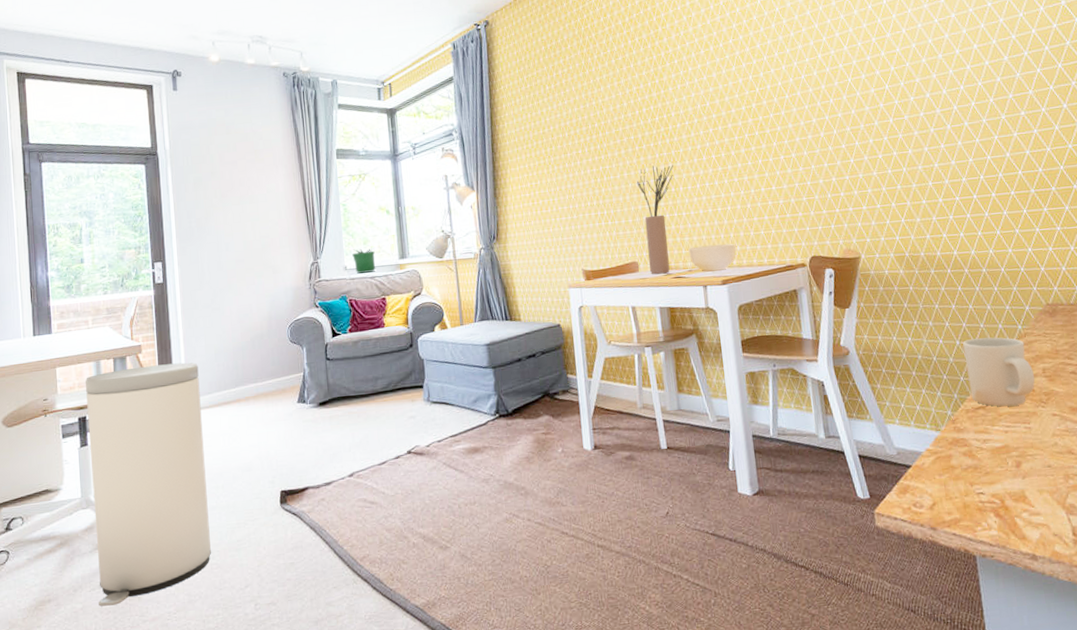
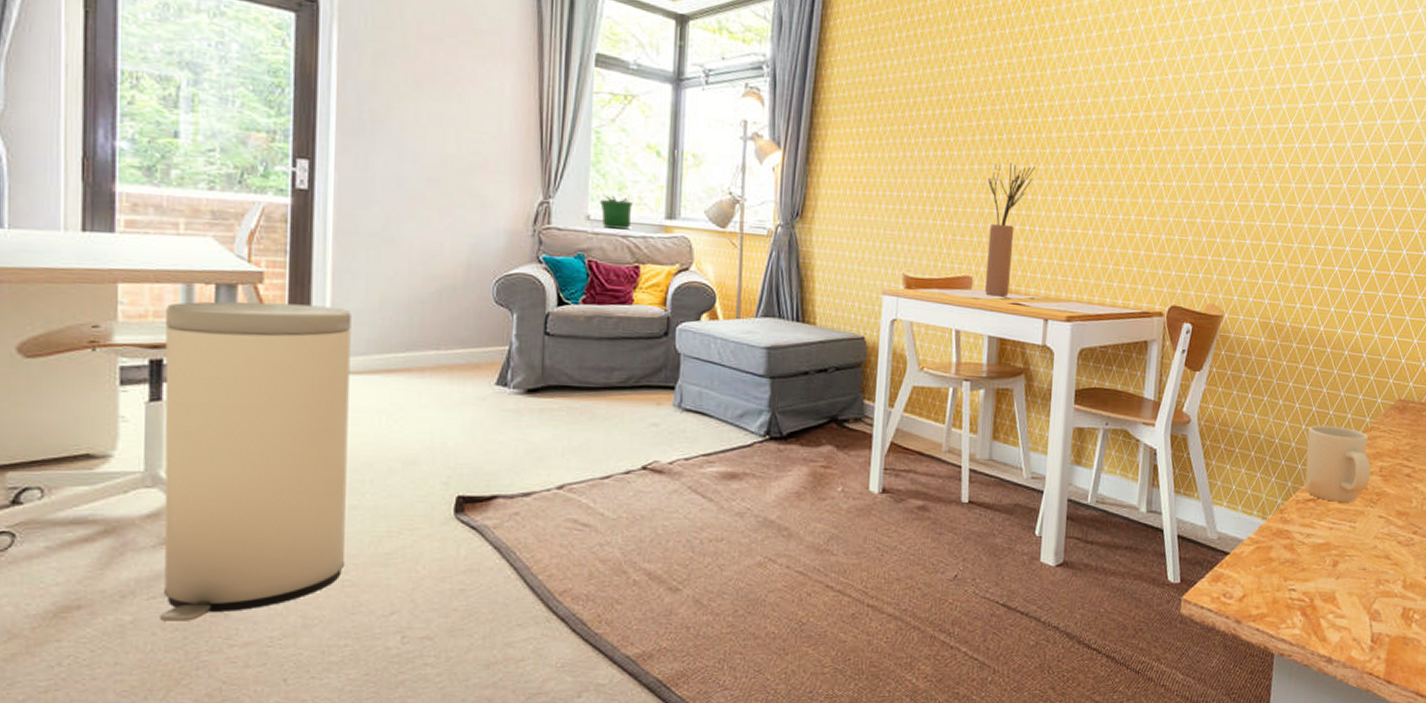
bowl: present [688,243,737,272] -> none [1034,270,1090,305]

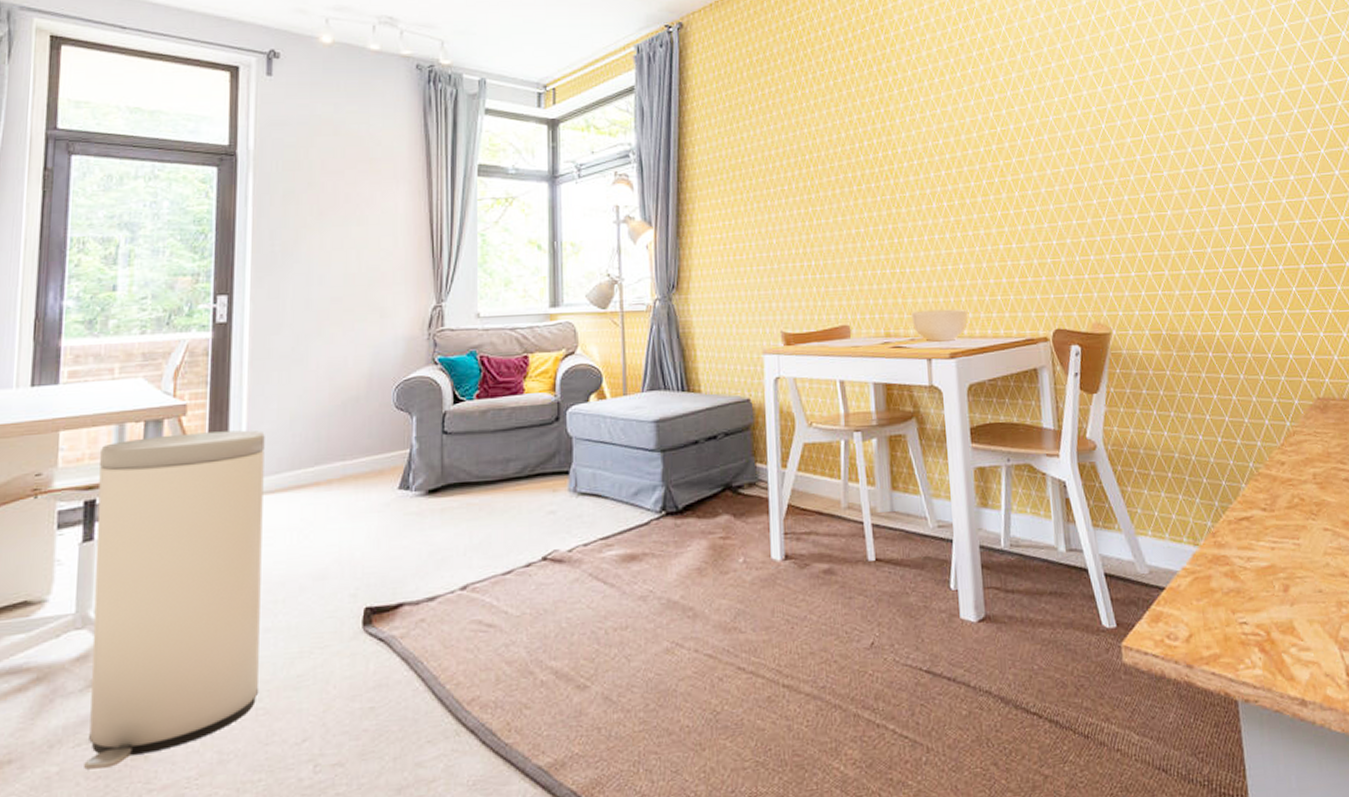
planter: present [600,194,633,230] -> none [488,291,519,323]
vase: present [985,162,1035,297] -> none [852,210,897,343]
bowl: none [1034,270,1090,305] -> present [911,308,968,342]
mug: present [1304,425,1371,502] -> none [1225,434,1305,518]

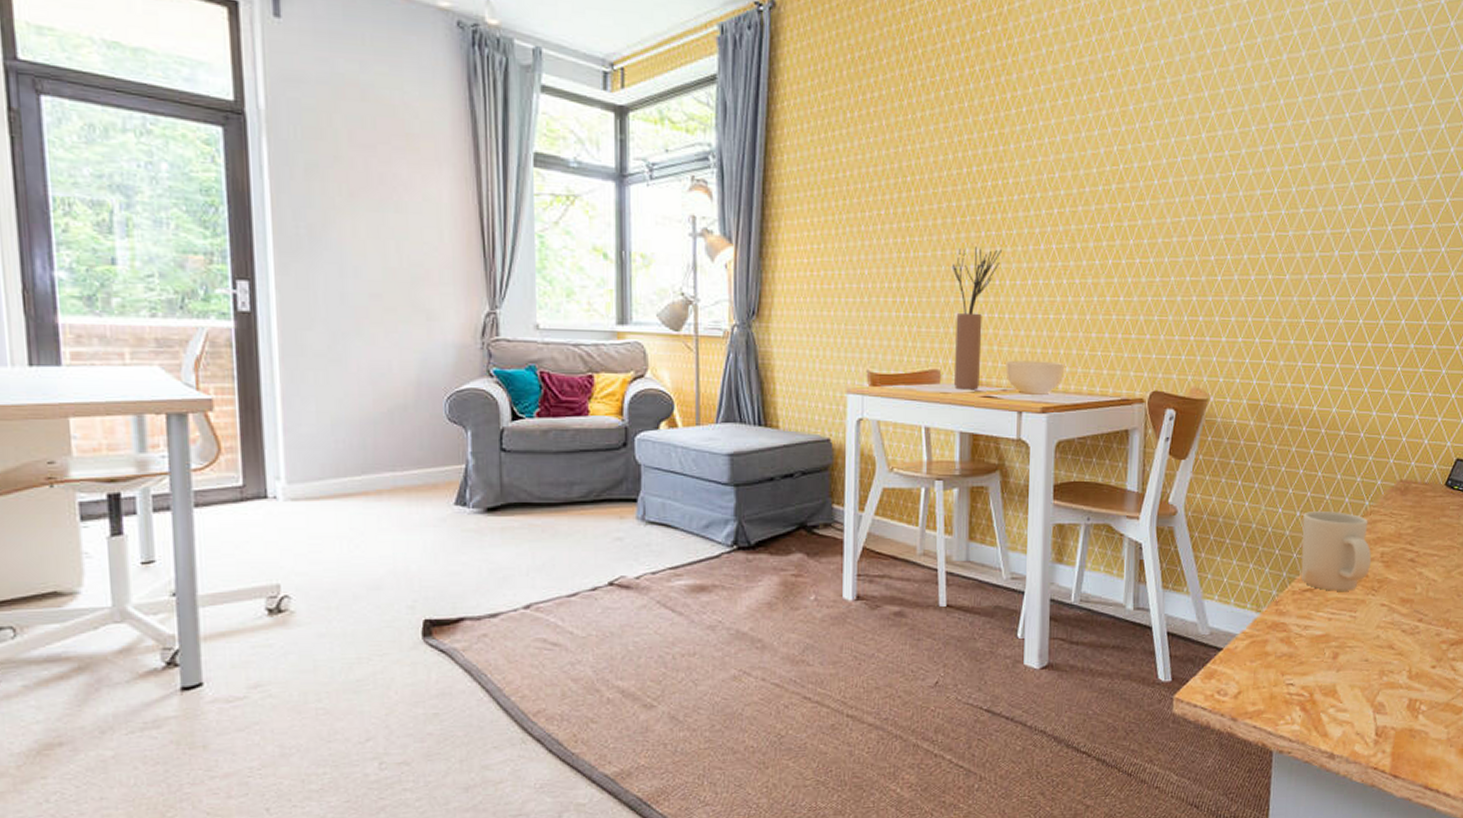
pedal bin: present [84,430,265,770] -> none [118,430,316,755]
vase: none [852,210,897,343] -> present [951,246,1002,390]
mug: none [1225,434,1305,518] -> present [1301,511,1372,591]

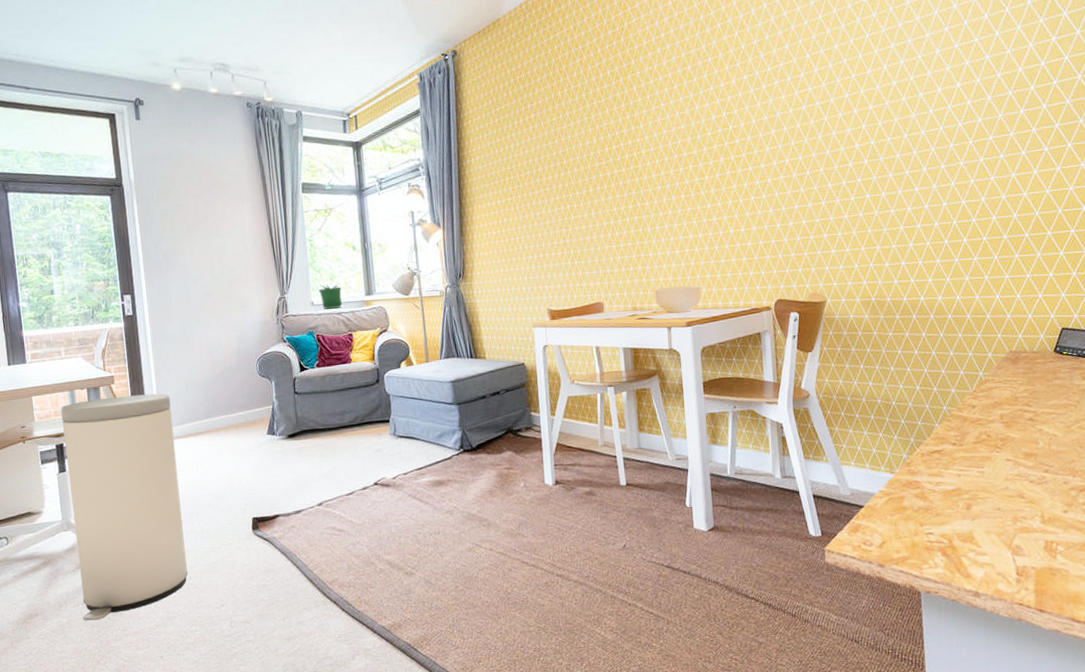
pedal bin: none [118,430,316,755] -> present [60,393,188,621]
planter: none [548,301,582,338] -> present [319,284,343,309]
vase: present [951,246,1002,390] -> none [604,204,642,316]
mug: present [1301,511,1372,591] -> none [923,383,992,451]

